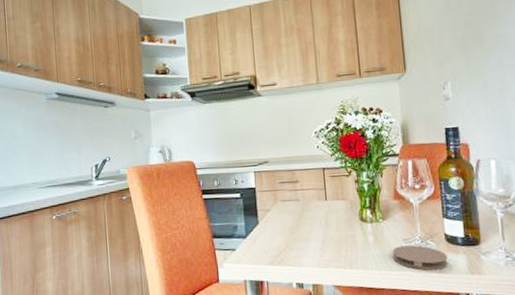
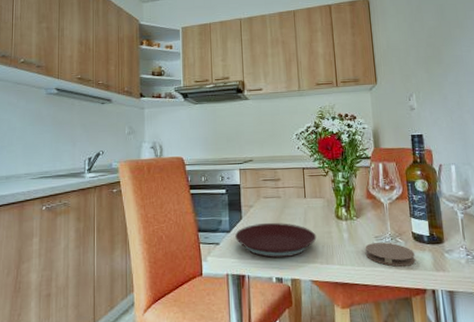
plate: none [252,227,339,264] -> present [235,222,317,259]

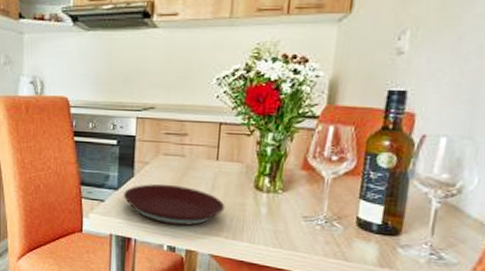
coaster: present [365,242,416,267] -> none [286,223,355,256]

